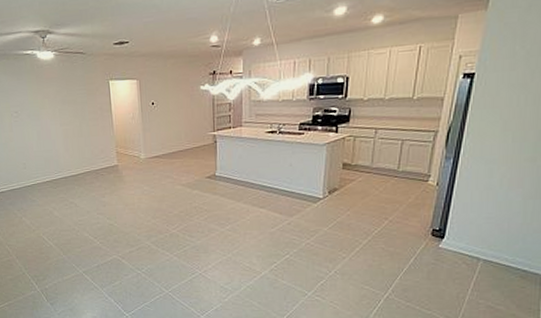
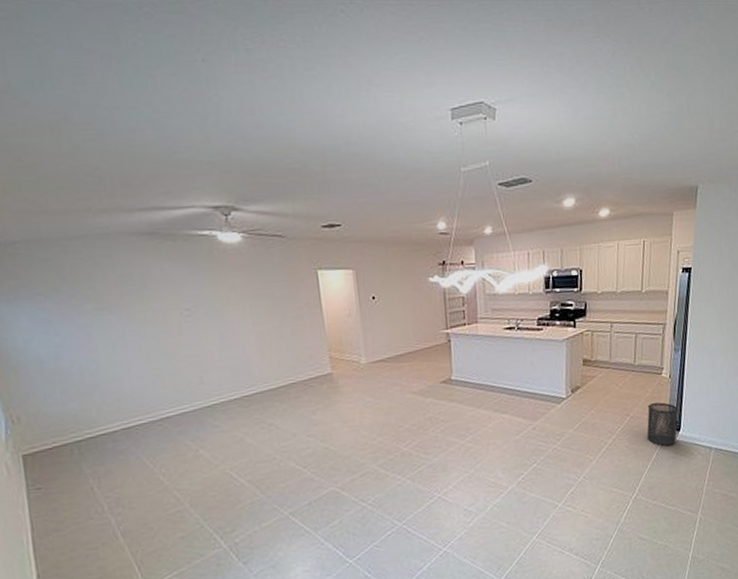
trash can: none [405,208,445,252] -> present [646,402,679,447]

